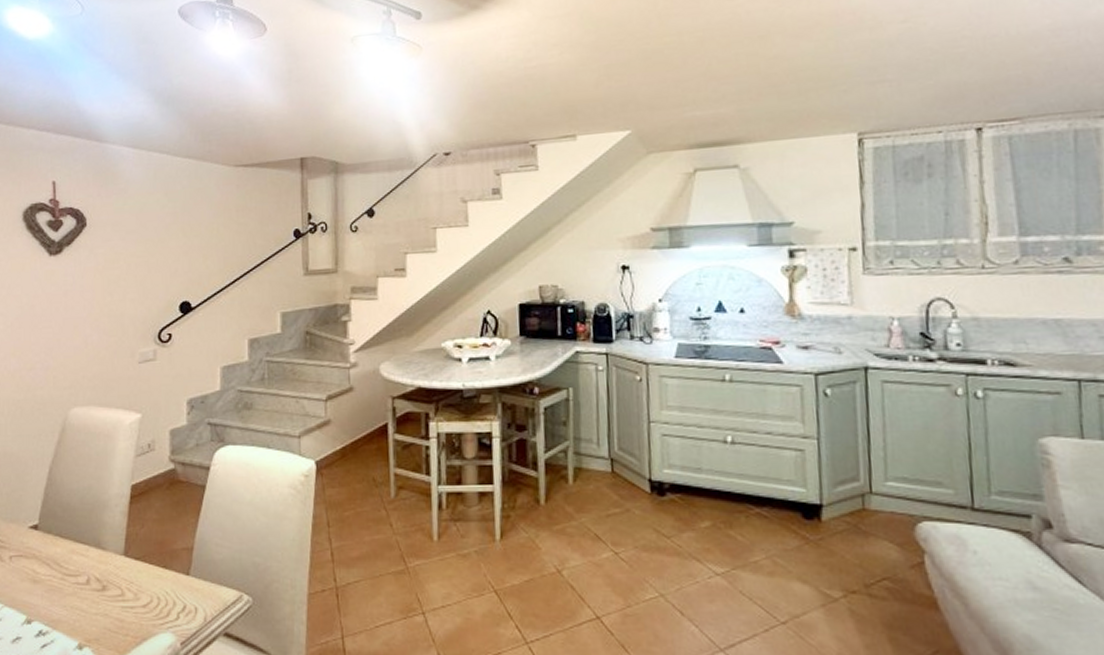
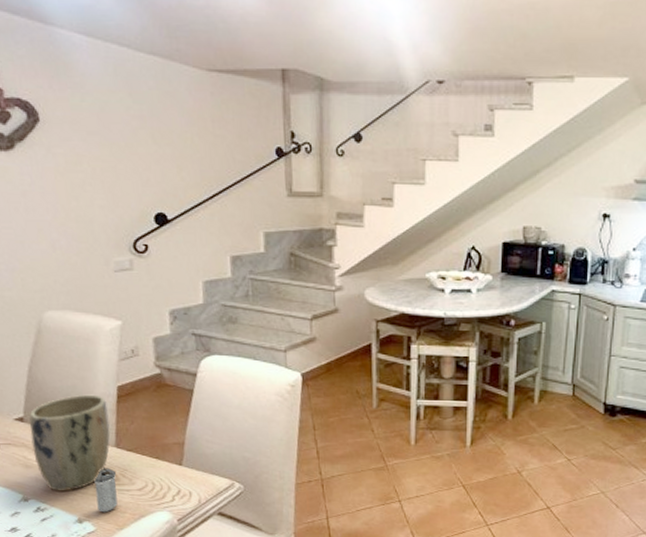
plant pot: none [42,495,120,611] -> present [29,394,110,492]
shaker: none [99,581,122,636] -> present [94,468,118,513]

